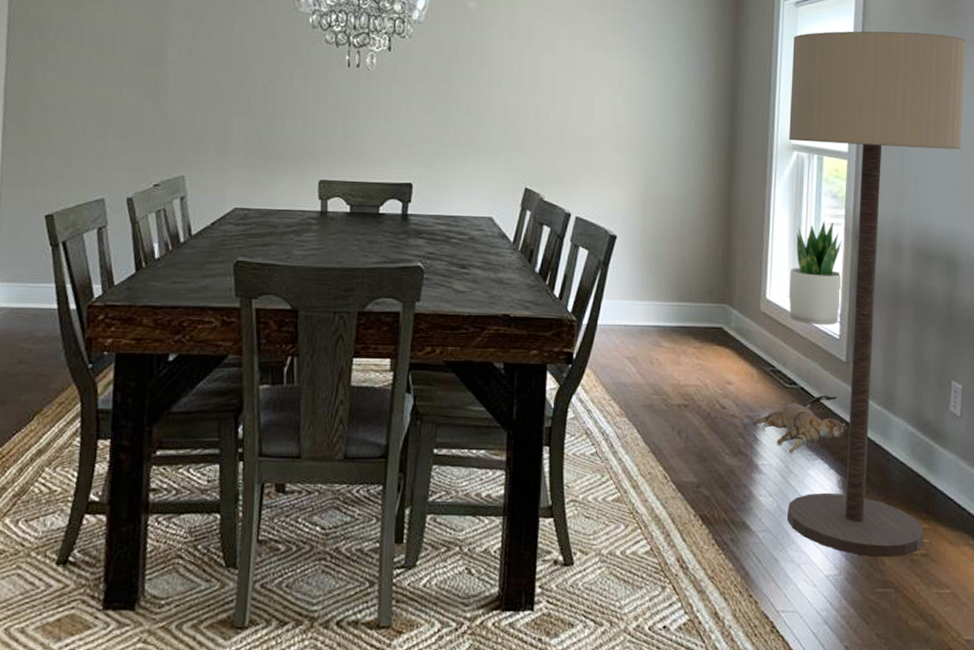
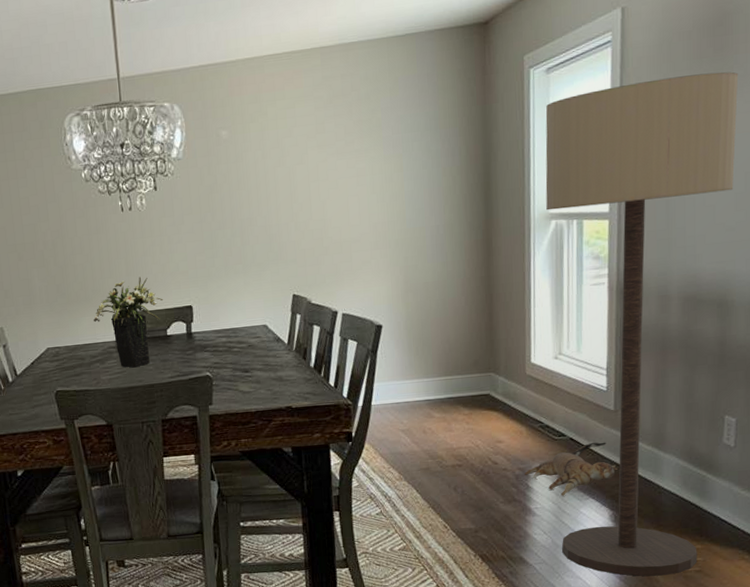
flower arrangement: none [296,142,381,246] -> present [94,276,164,368]
planter: present [789,221,842,326] -> none [553,283,607,381]

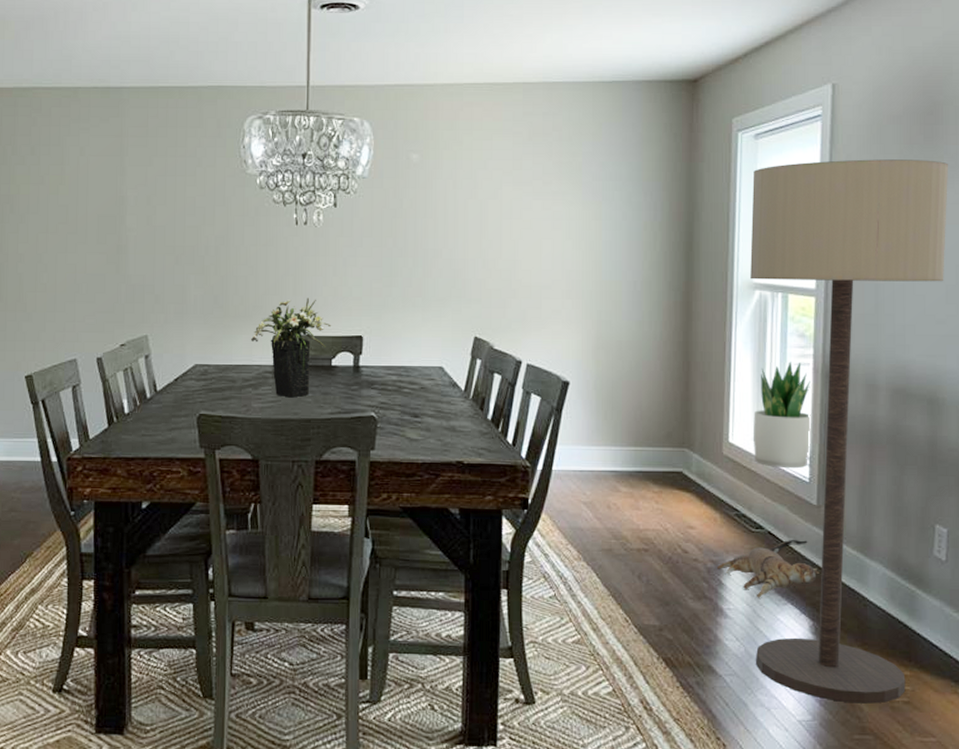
planter: none [553,283,607,381] -> present [754,361,811,469]

